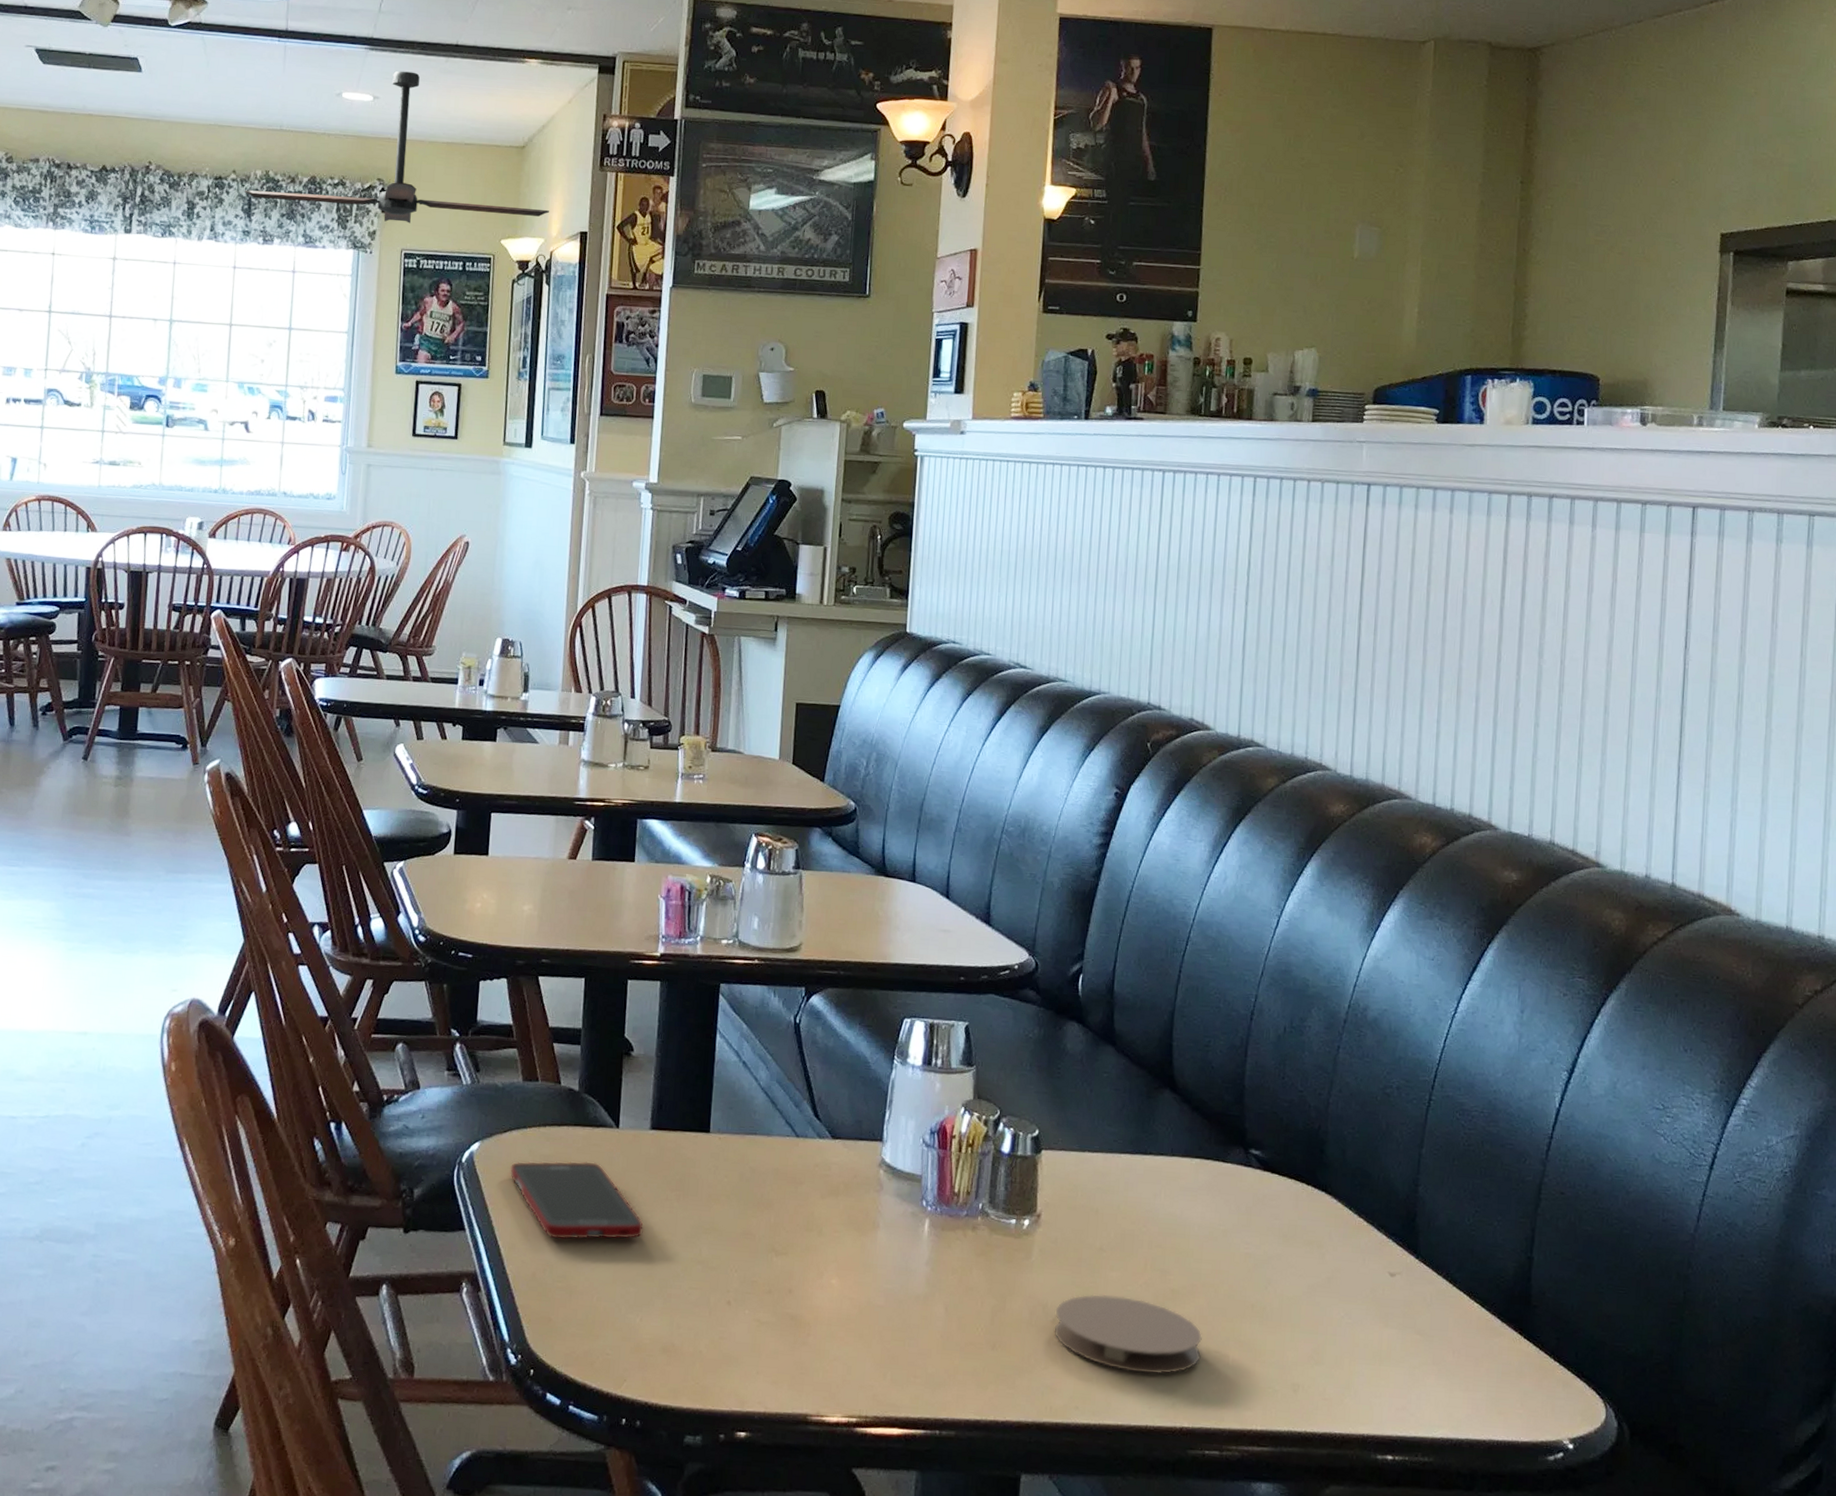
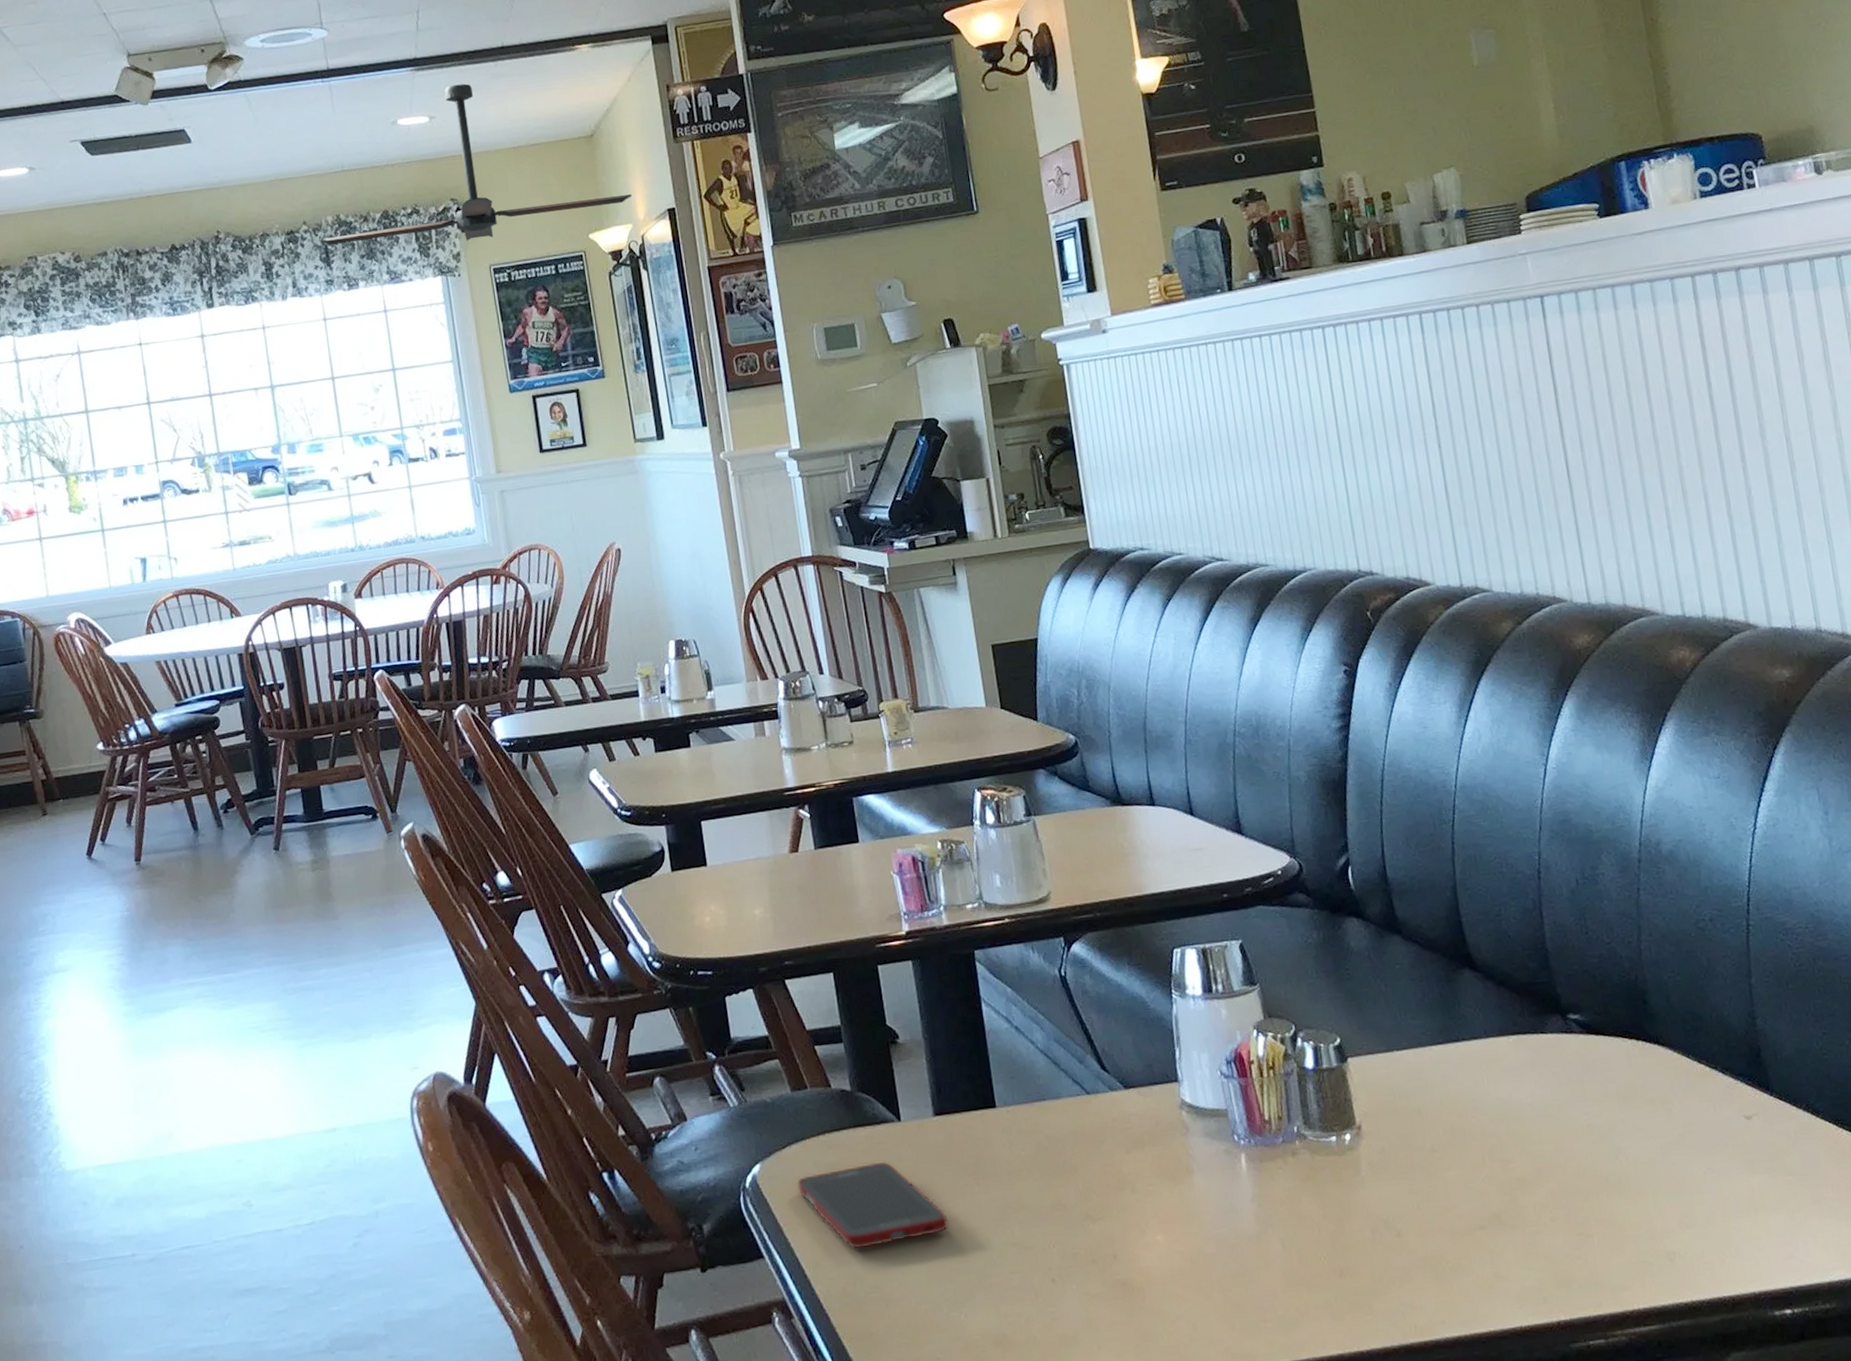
coaster: present [1054,1294,1202,1374] -> none [1397,1195,1564,1274]

